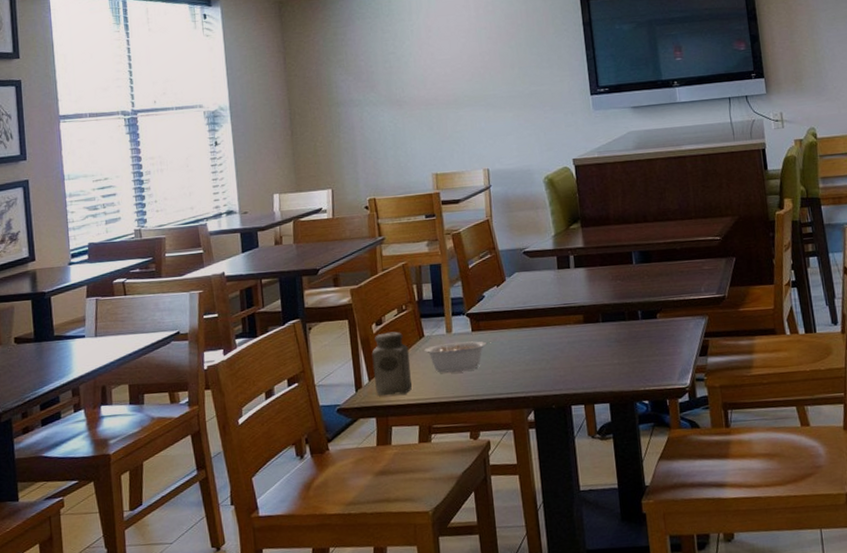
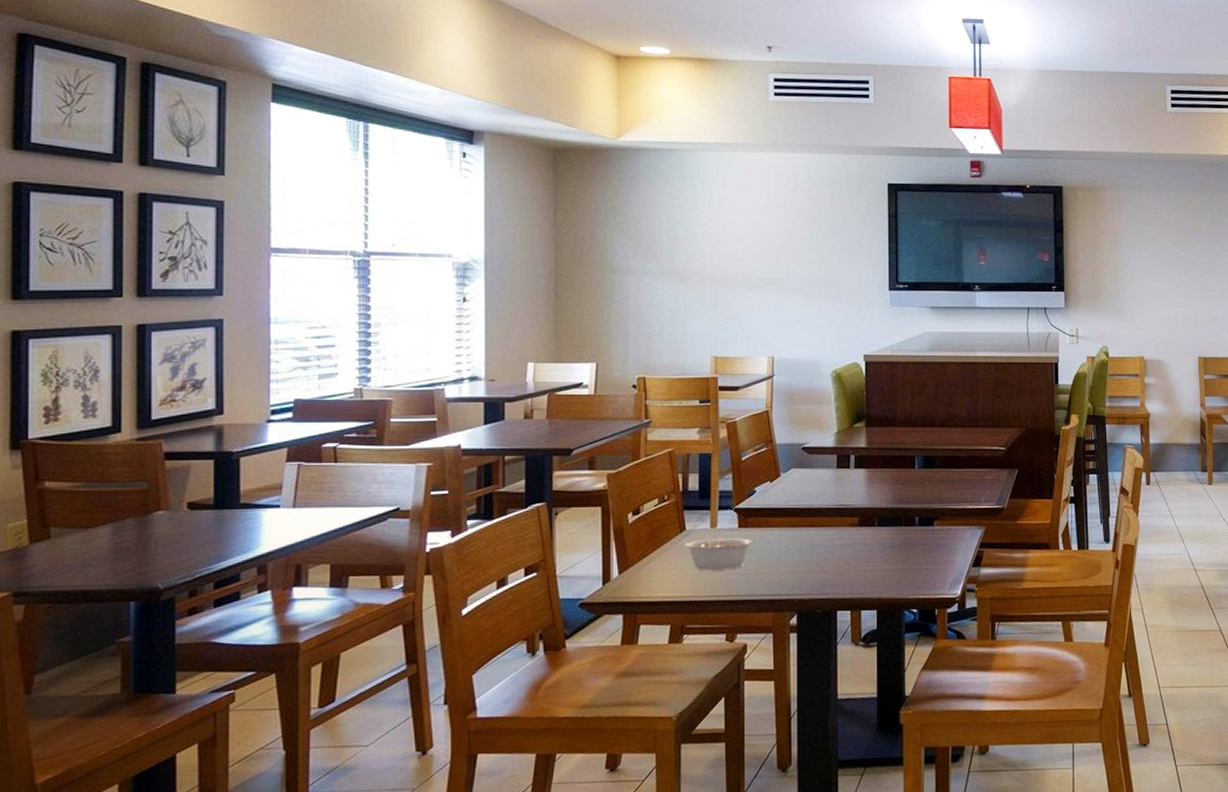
salt shaker: present [371,331,413,396] -> none [624,523,668,591]

